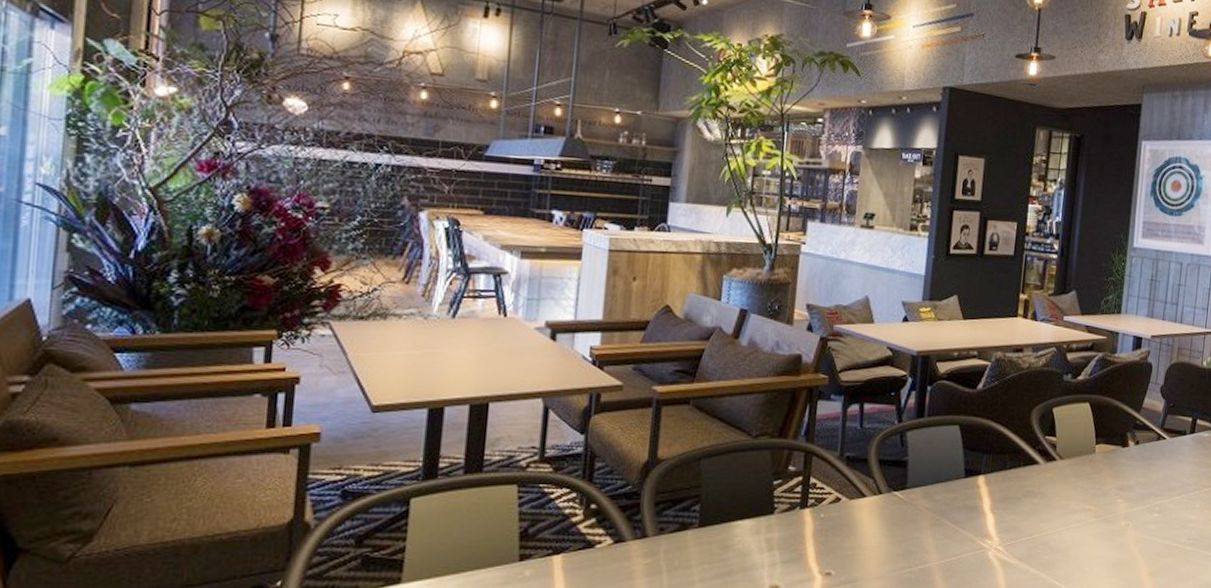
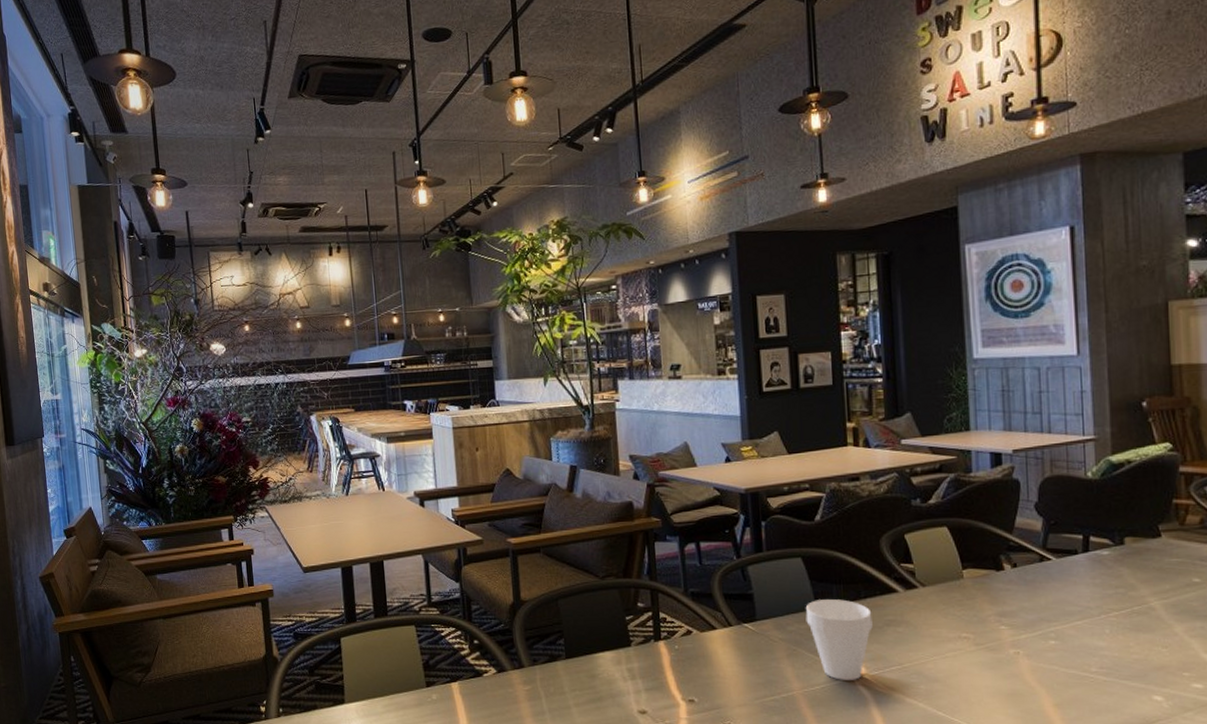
cup: none [953,469,1014,551] -> present [805,599,873,680]

